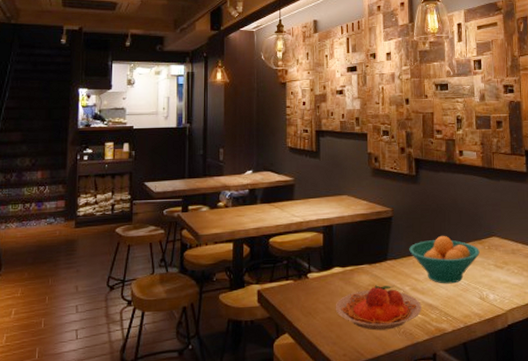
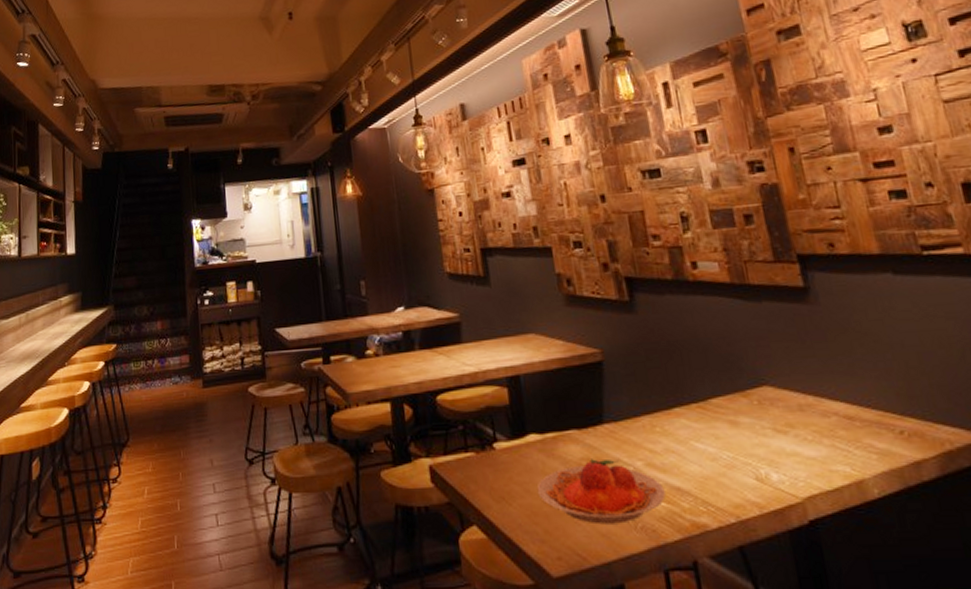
fruit bowl: present [409,235,480,284] -> none [634,385,746,458]

